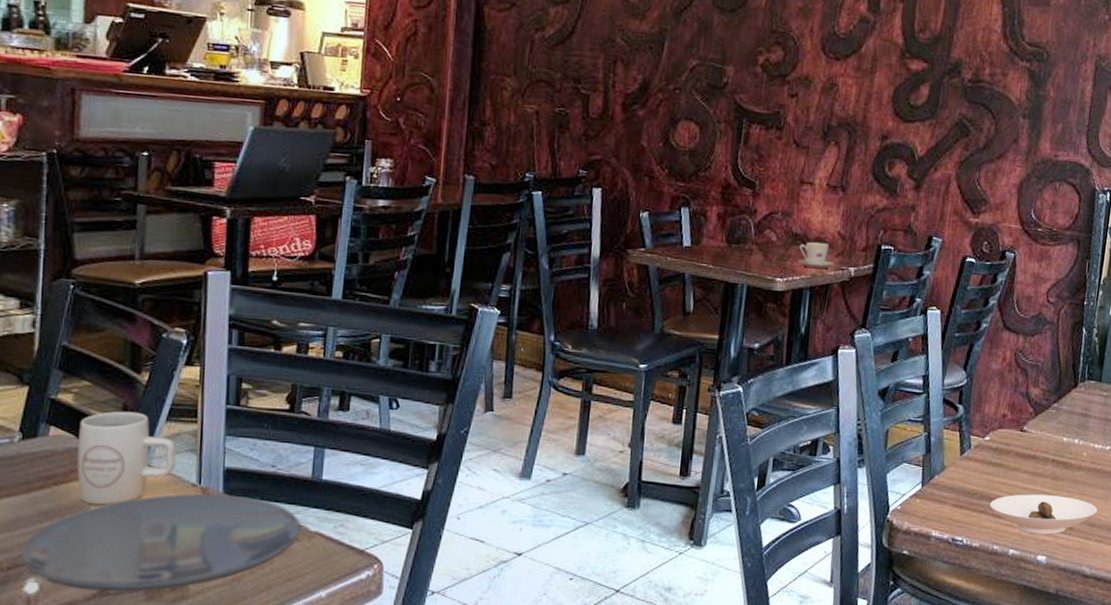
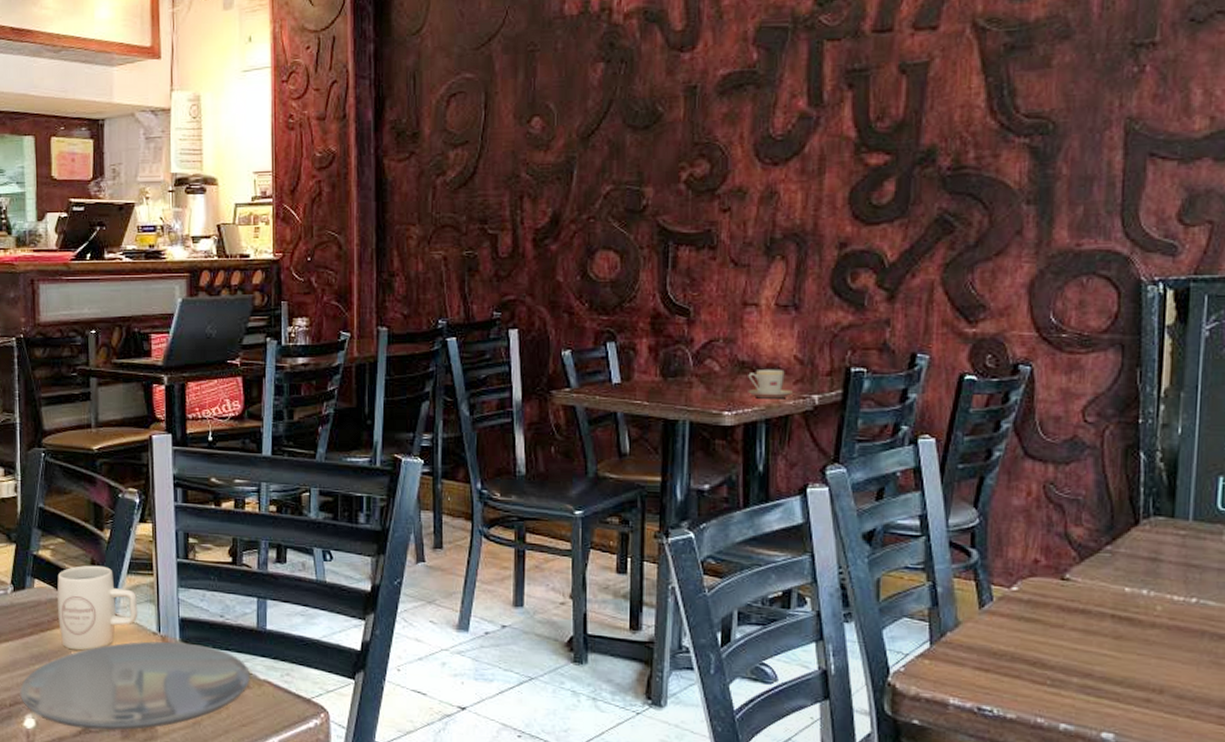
saucer: present [989,494,1098,535] -> none [1026,656,1187,707]

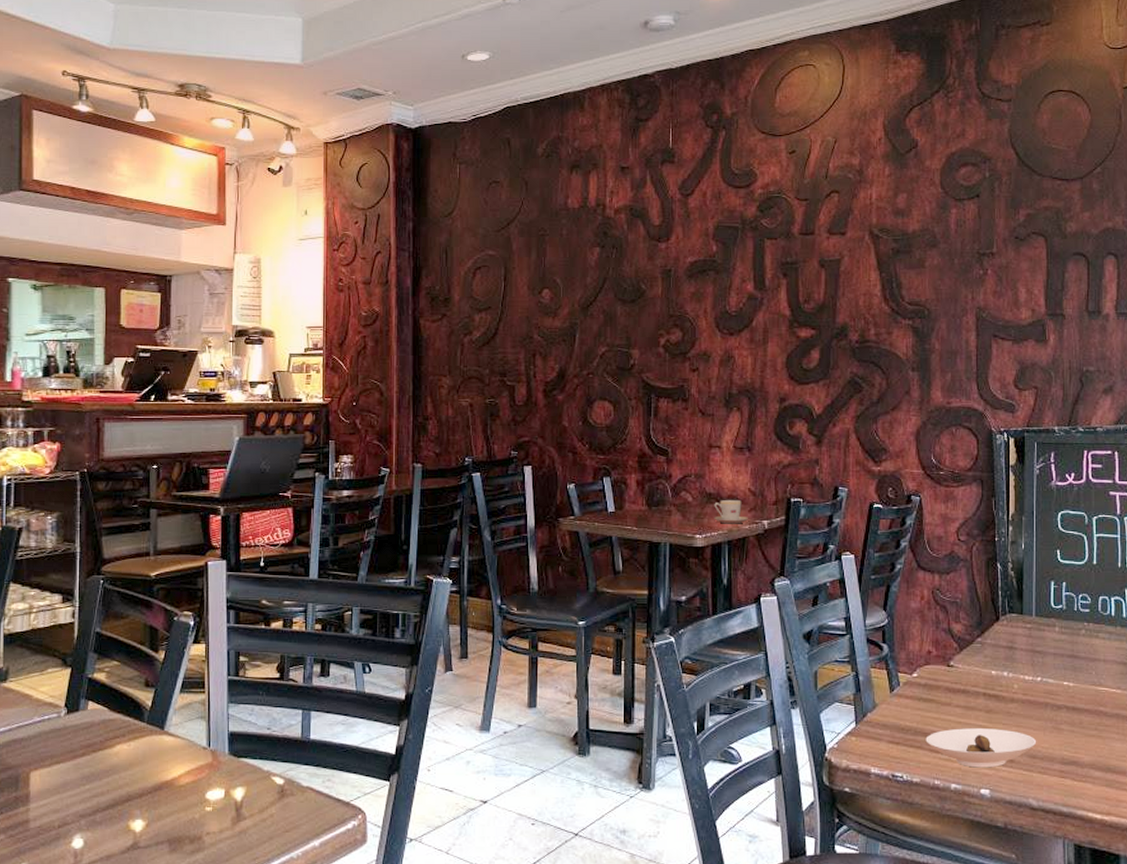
plate: present [20,641,250,731] -> none [69,755,294,846]
mug: present [57,565,138,651] -> none [110,685,190,769]
saucer: none [1026,656,1187,707] -> present [925,728,1037,768]

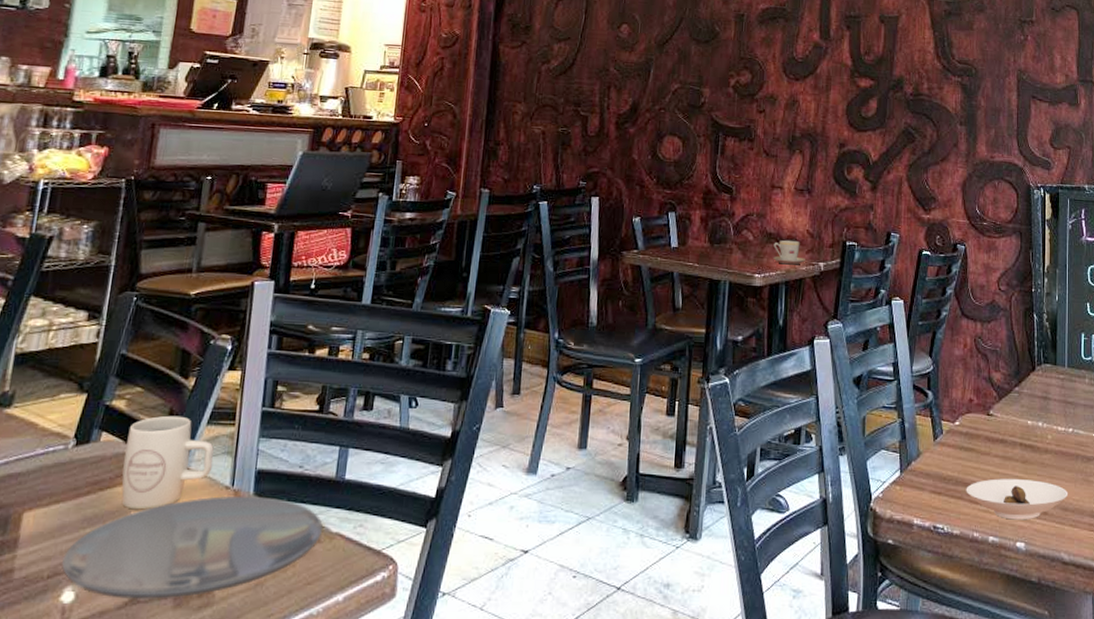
plate: none [69,755,294,846] -> present [62,495,323,601]
mug: none [110,685,190,769] -> present [121,415,214,510]

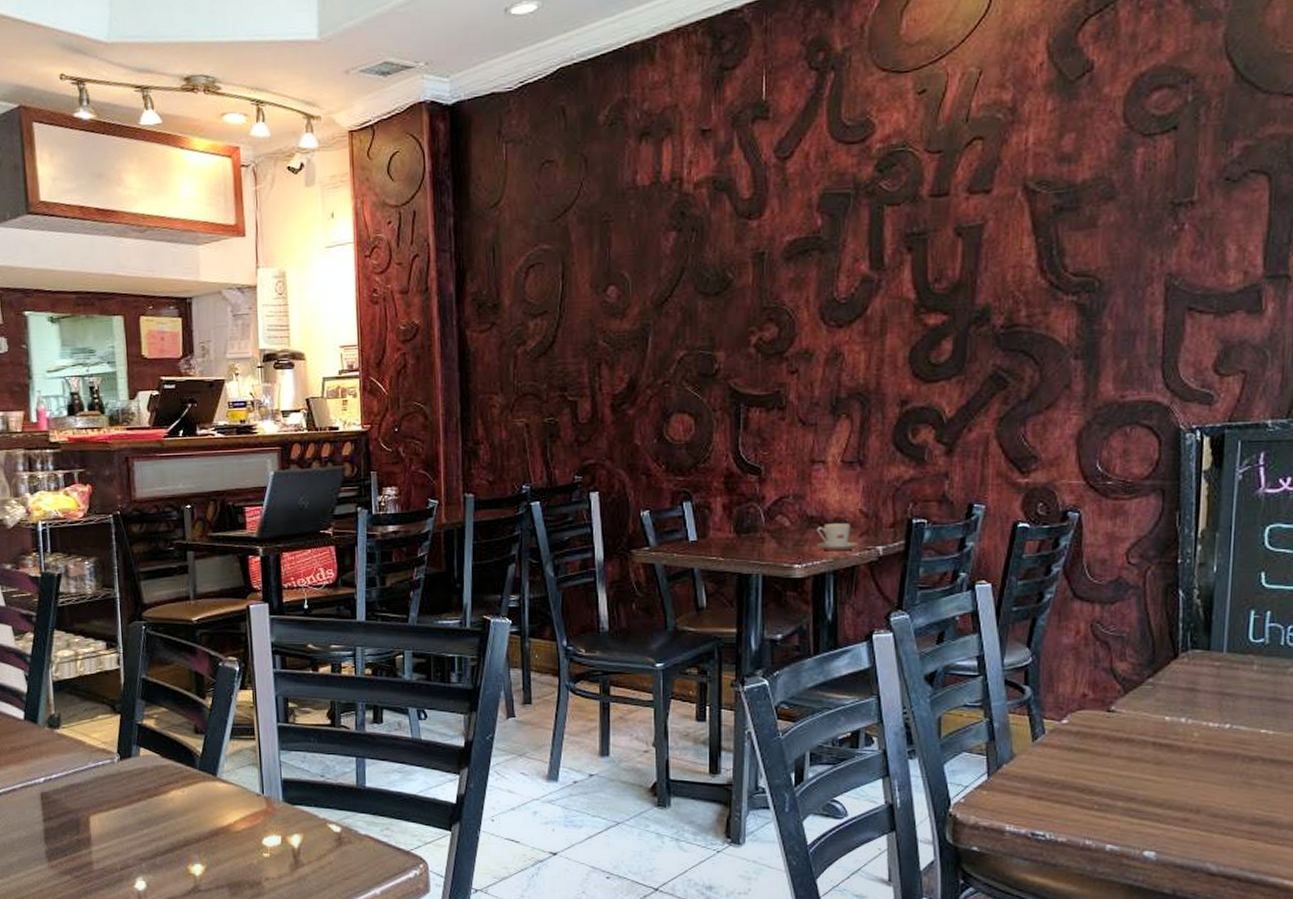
plate: present [62,495,323,601] -> none [130,802,351,890]
mug: present [121,415,214,510] -> none [162,732,242,814]
saucer: present [966,478,1069,520] -> none [1075,782,1221,828]

